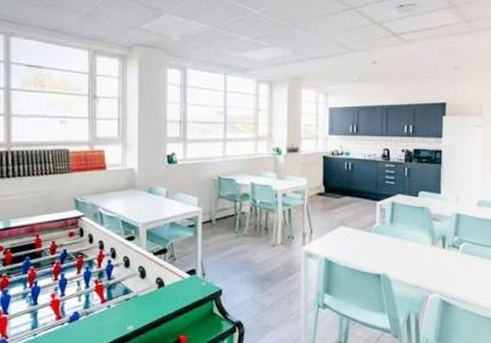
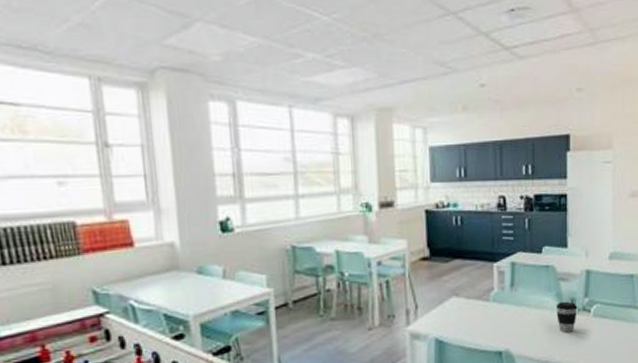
coffee cup: none [429,238,448,264] -> present [556,301,578,332]

